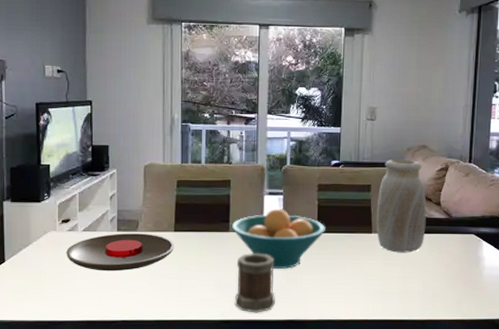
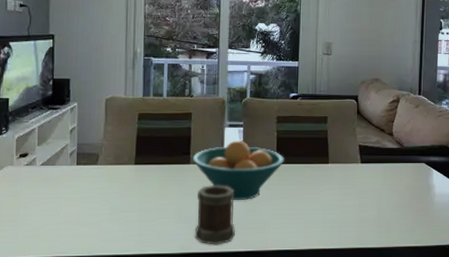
plate: present [66,233,174,272] -> none [23,167,135,206]
vase: present [376,159,427,253] -> none [332,92,380,182]

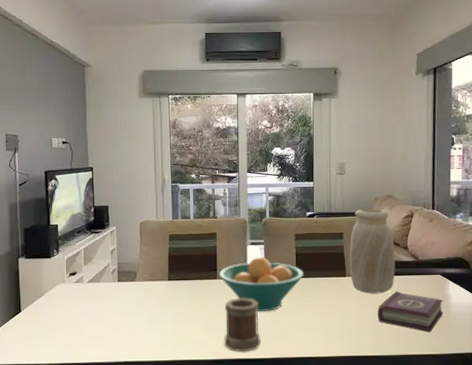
vase: none [332,92,380,182] -> present [349,209,395,294]
book: none [360,180,427,223] -> present [377,291,444,333]

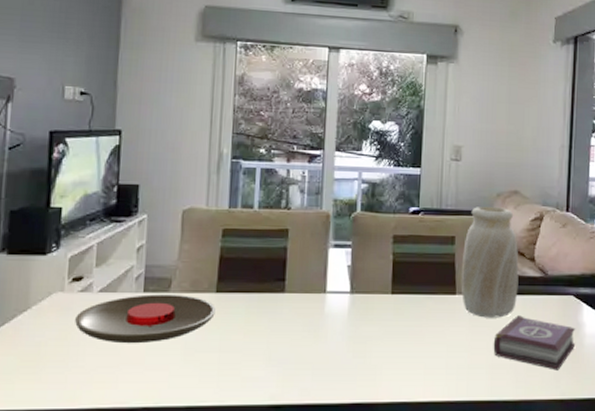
plate: none [74,283,168,318] -> present [75,294,215,344]
fruit bowl: present [218,256,303,311] -> none [287,263,401,338]
mug: present [224,298,261,353] -> none [288,319,340,395]

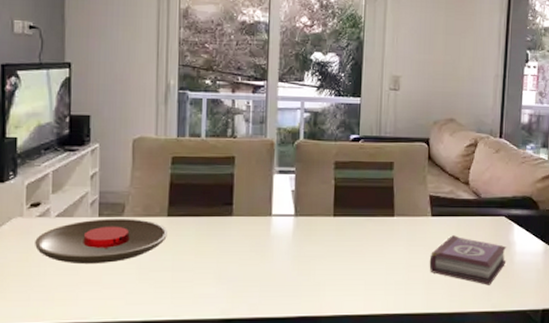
vase: present [461,207,519,318] -> none [399,134,454,238]

